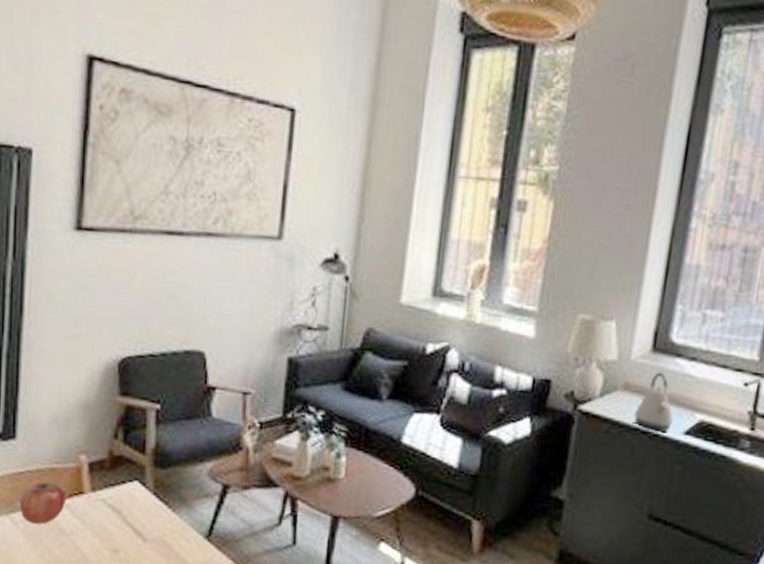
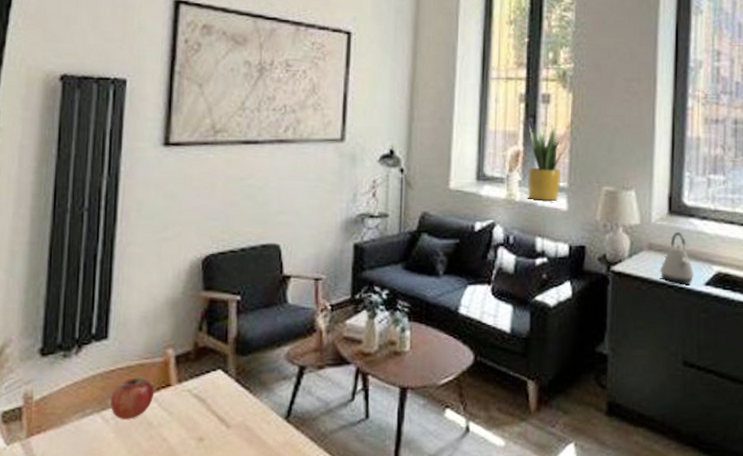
planter: none [490,238,539,327] -> present [527,125,565,202]

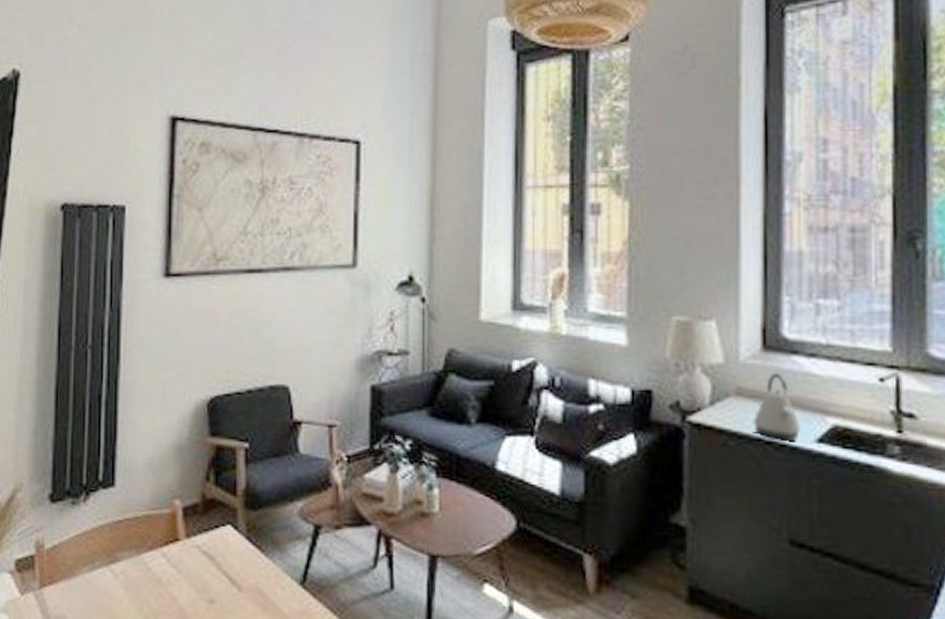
fruit: present [110,376,155,419] -> none [118,528,163,575]
planter: present [527,125,565,202] -> none [575,241,622,336]

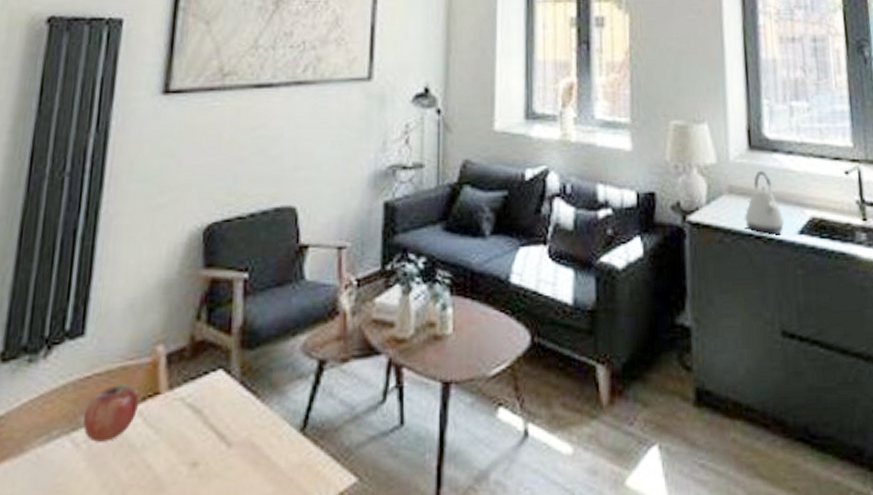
fruit: none [118,528,163,575] -> present [82,383,139,442]

